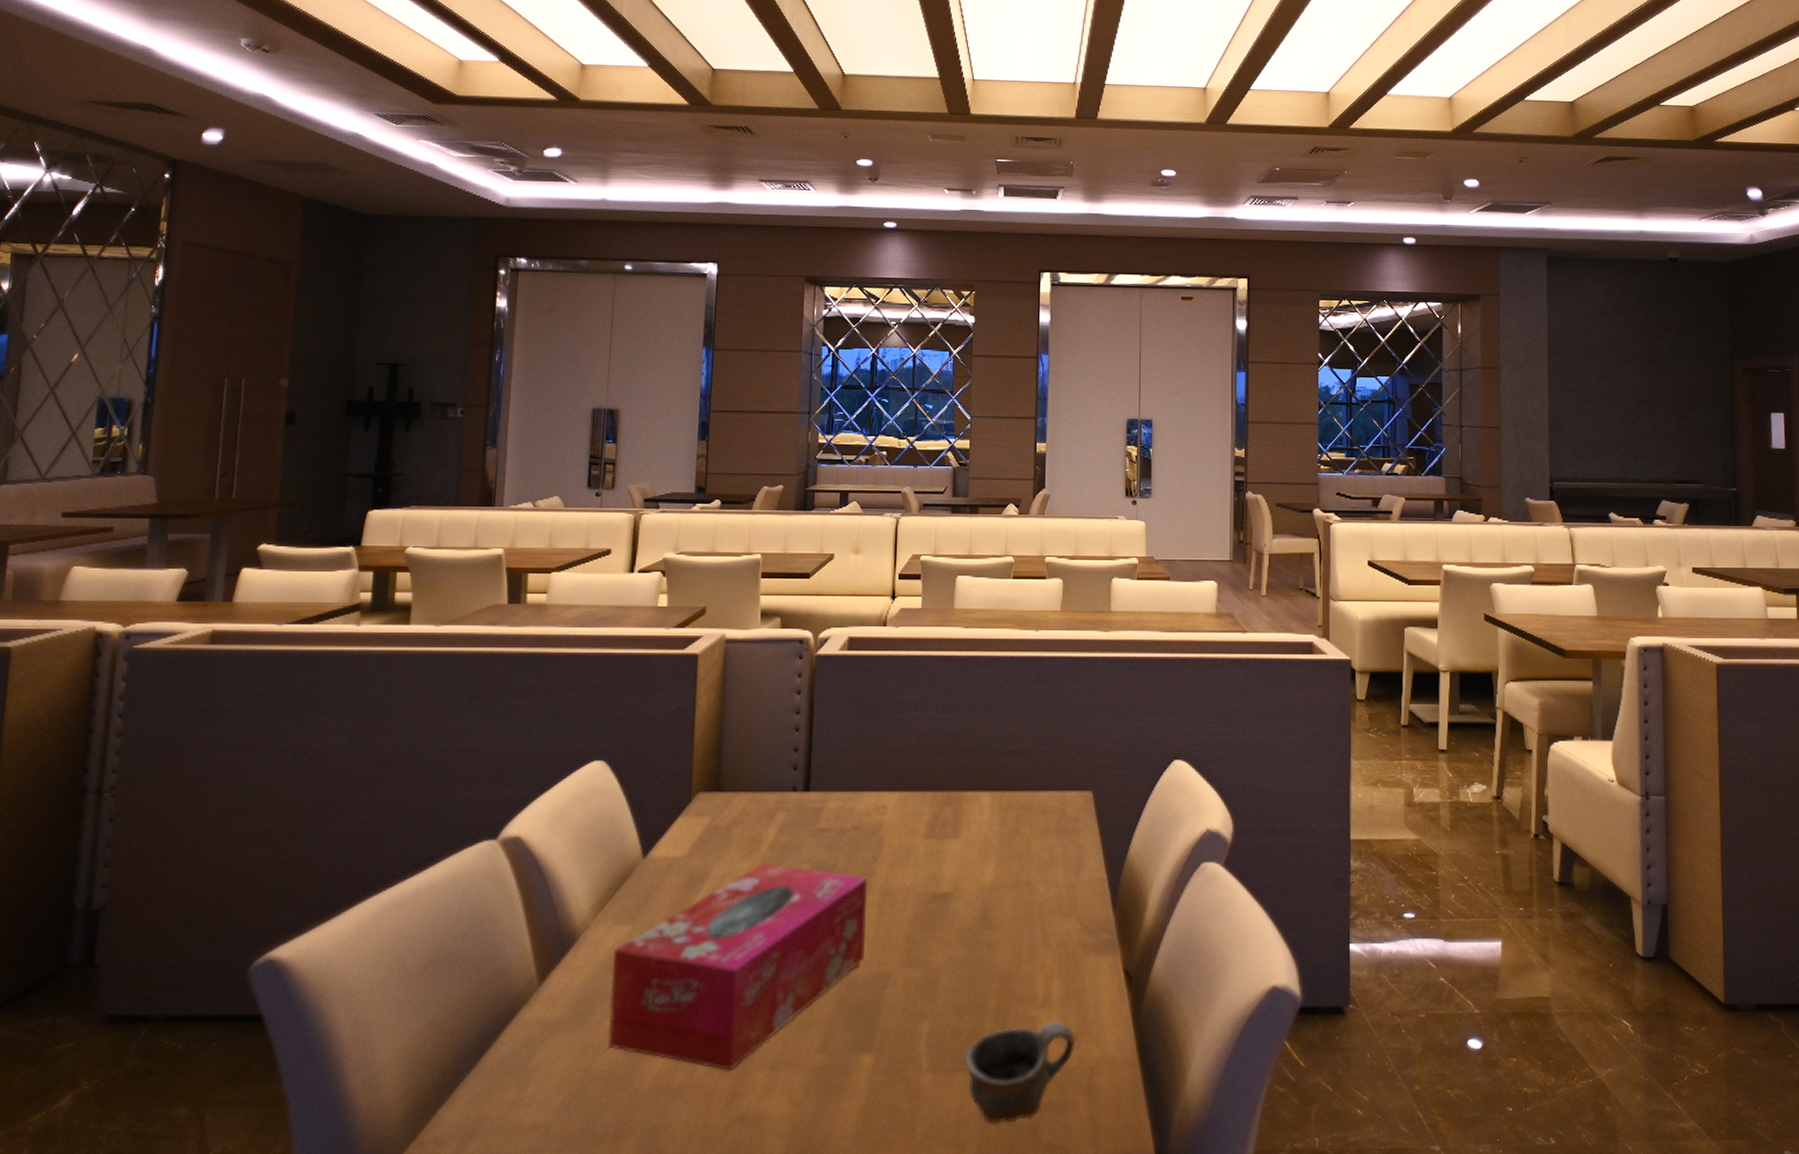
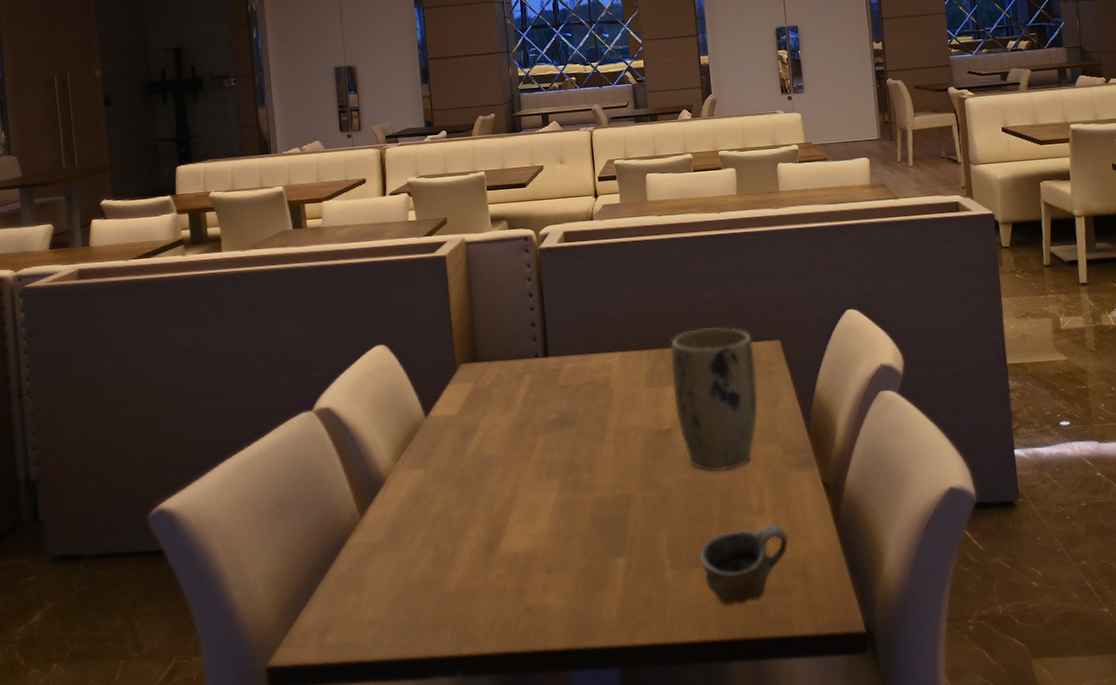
tissue box: present [608,862,867,1071] -> none [413,414,609,575]
plant pot: none [957,769,1061,951] -> present [670,326,759,472]

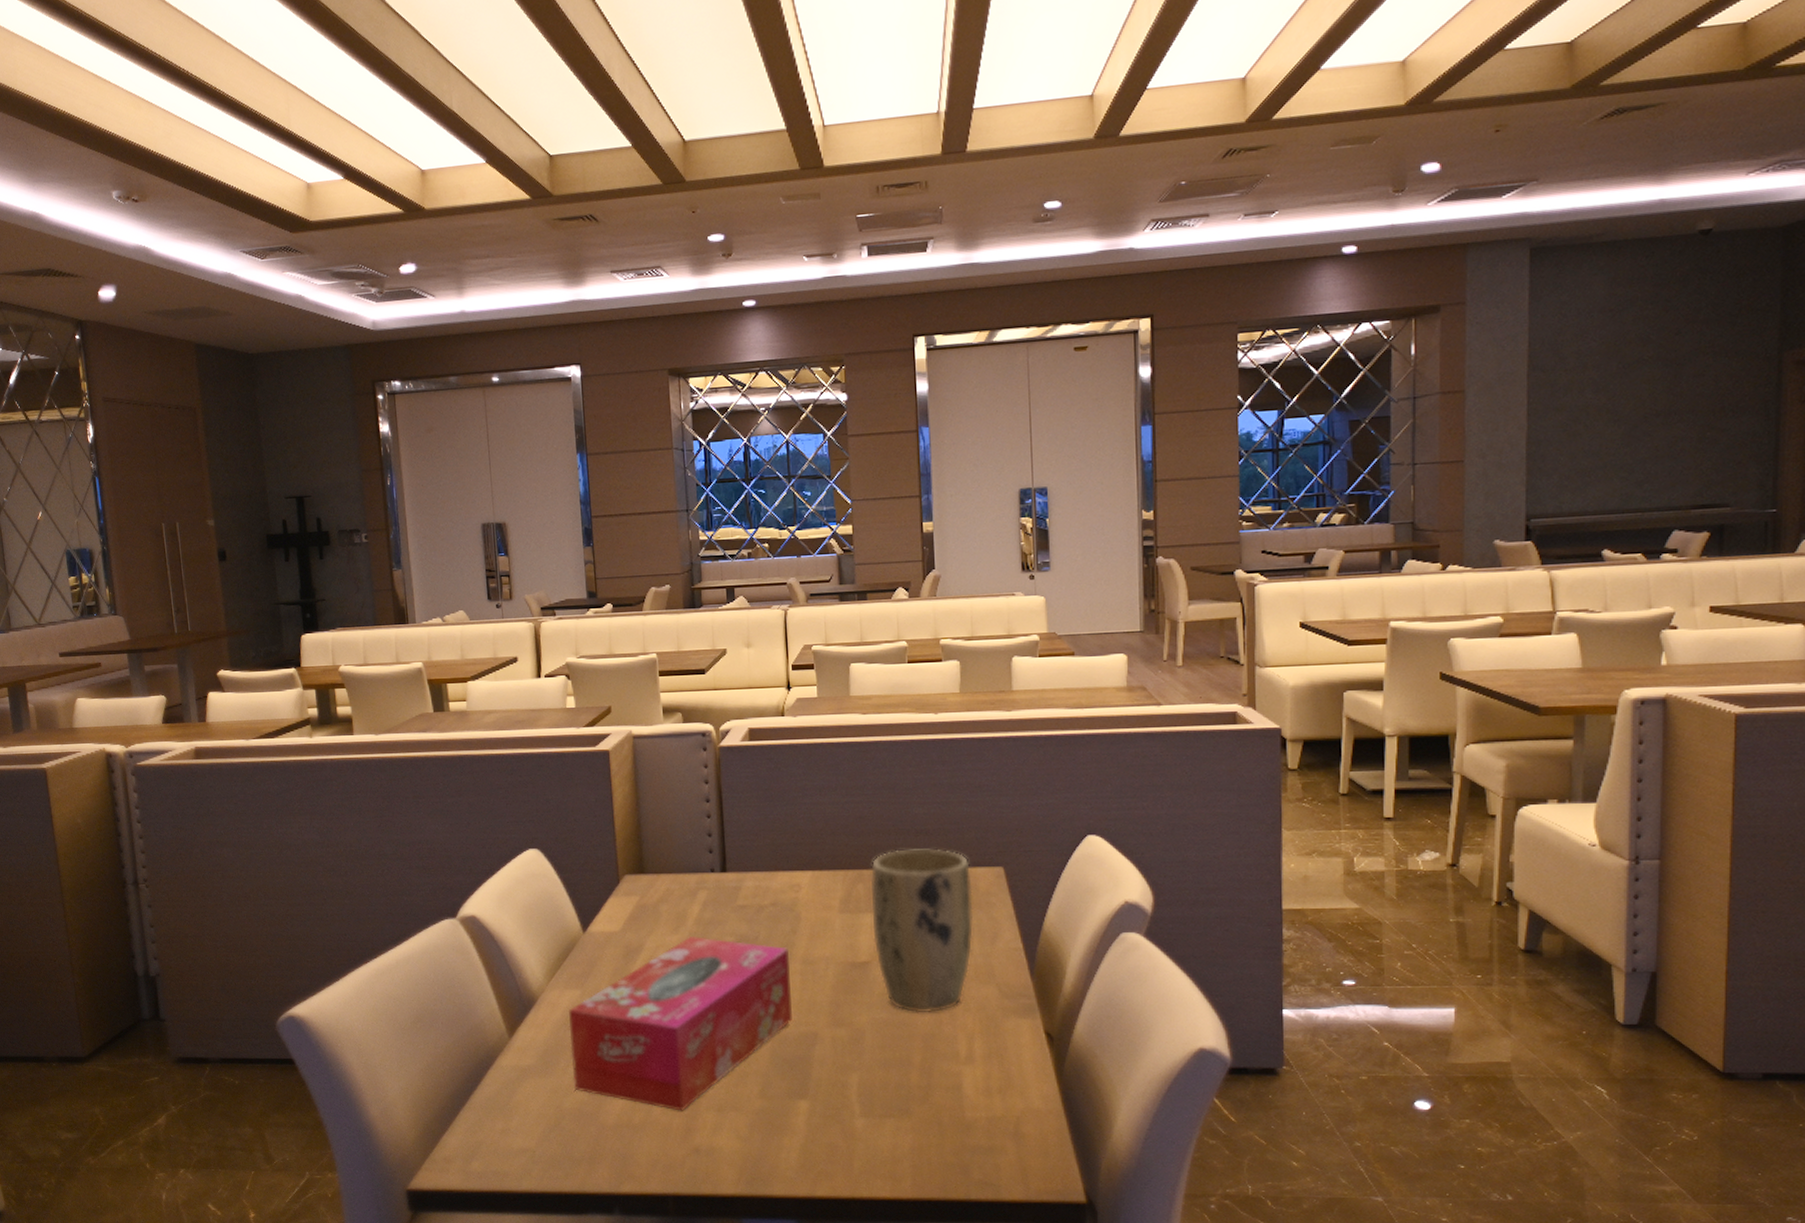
tissue box: none [413,414,609,575] -> present [569,935,792,1111]
cup: present [699,524,789,606] -> none [894,1075,1001,1162]

